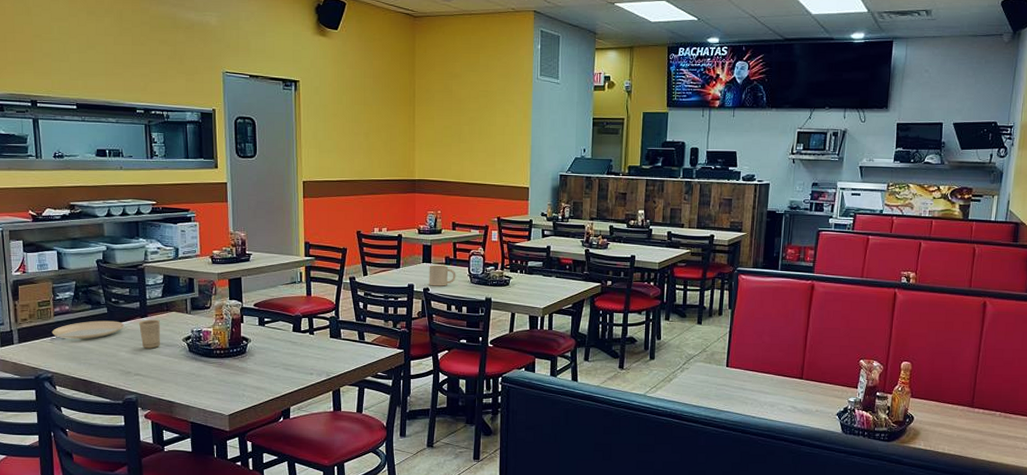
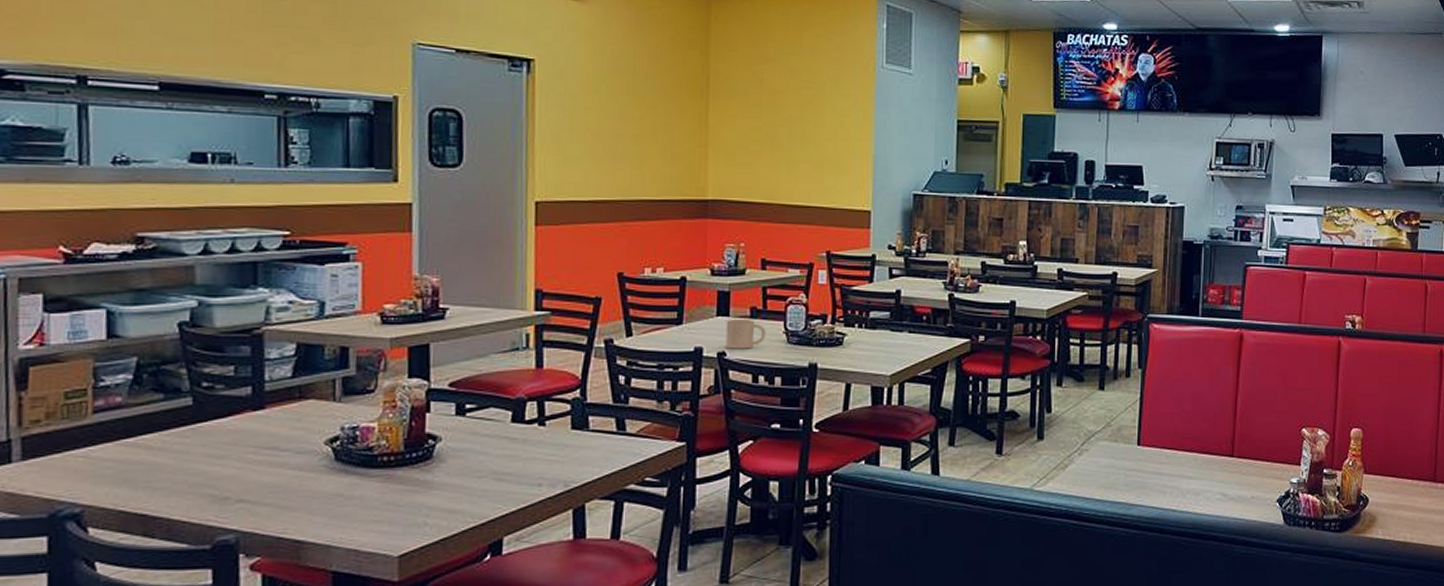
plate: present [51,320,124,340] -> none [86,417,221,450]
cup: present [139,319,160,349] -> none [249,412,286,459]

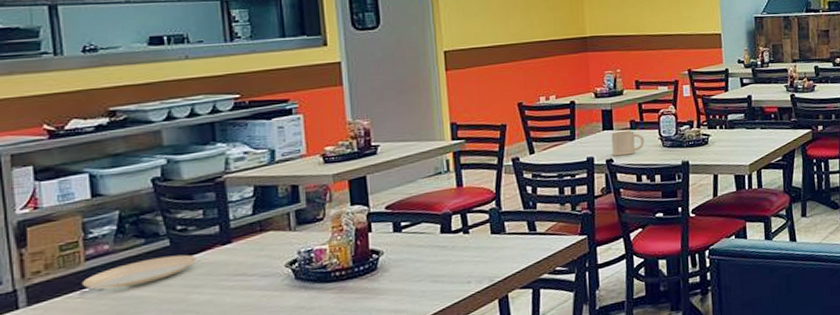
plate: none [86,417,221,450] -> present [81,254,196,290]

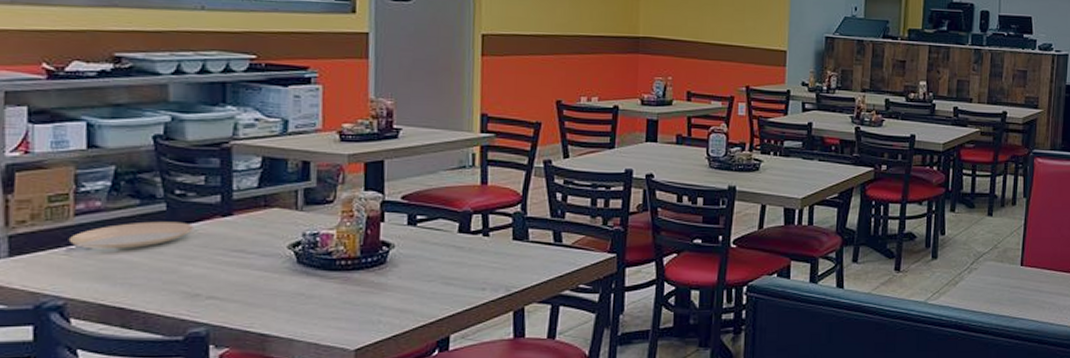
mug: present [611,131,645,156] -> none [653,145,690,172]

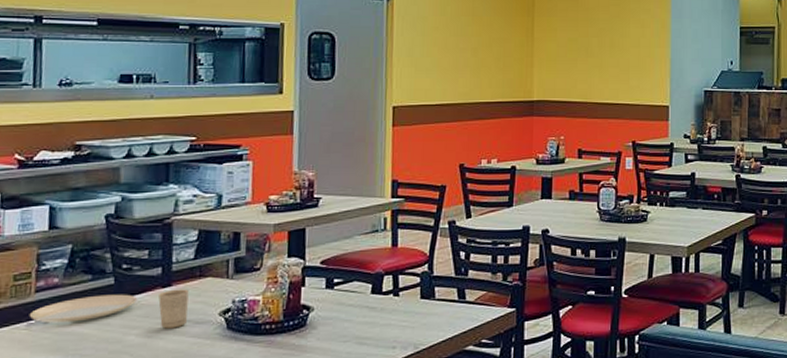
cup: none [218,219,253,260] -> present [158,289,189,329]

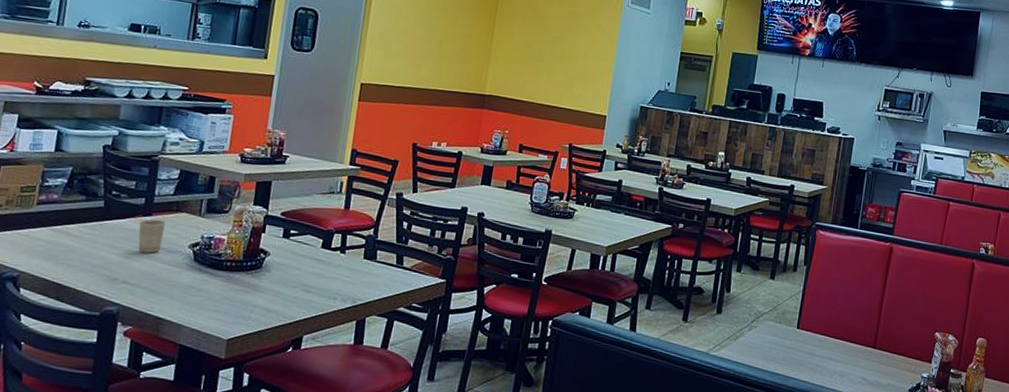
plate: present [29,294,137,323] -> none [29,214,121,236]

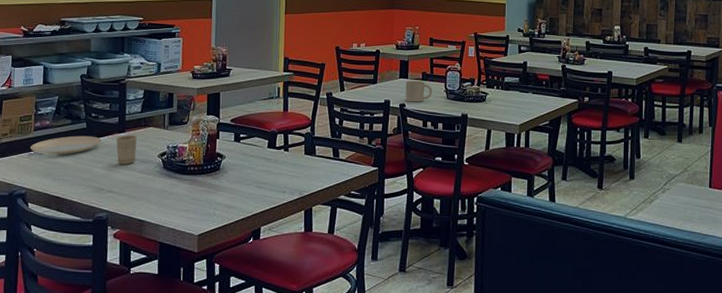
plate: none [29,214,121,236] -> present [30,135,101,155]
mug: none [484,188,517,213] -> present [405,81,433,102]

